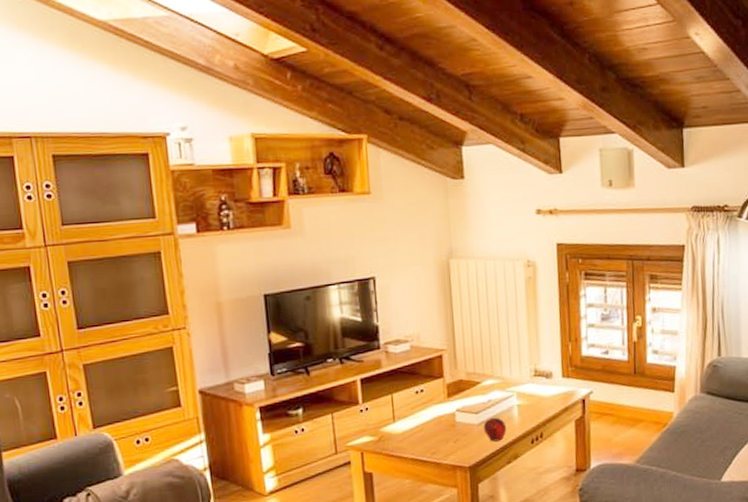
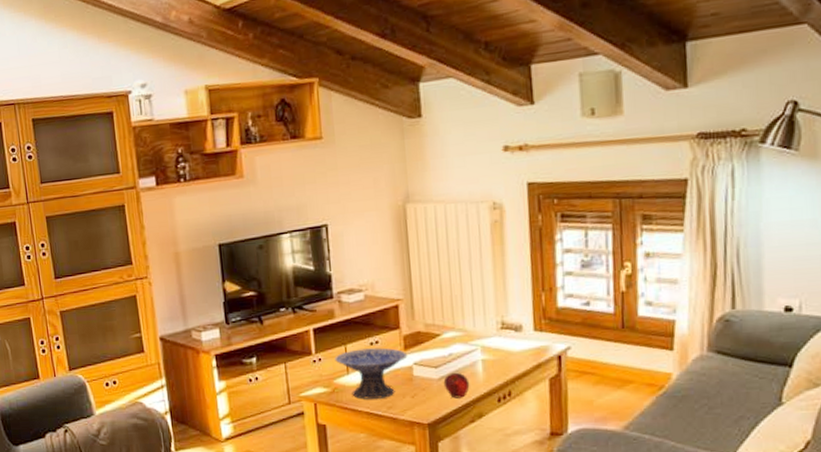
decorative bowl: none [381,396,451,446] -> present [335,347,408,399]

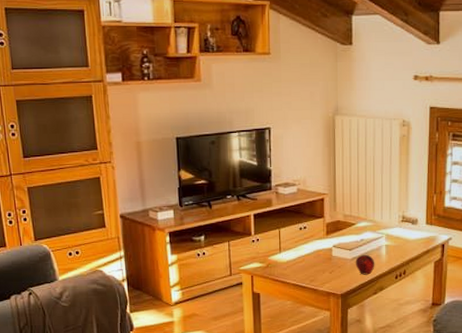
decorative bowl: present [335,347,408,399] -> none [270,232,329,274]

